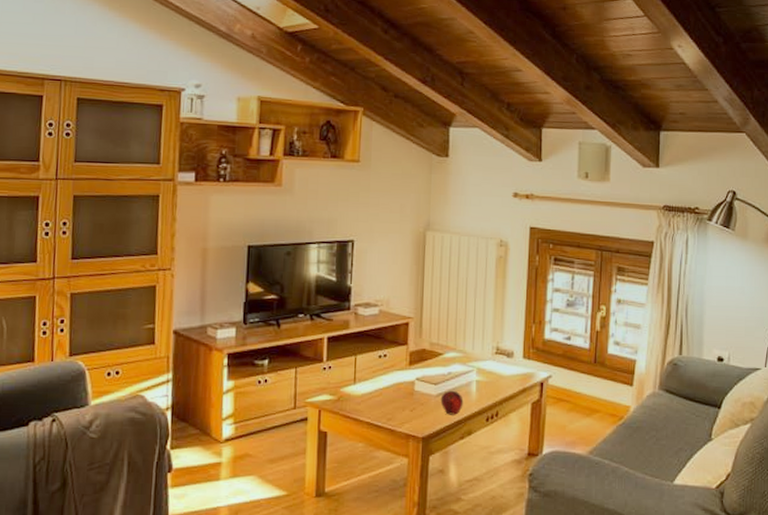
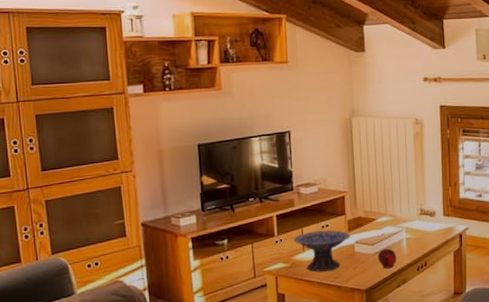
decorative bowl: none [344,360,412,410] -> present [293,230,351,272]

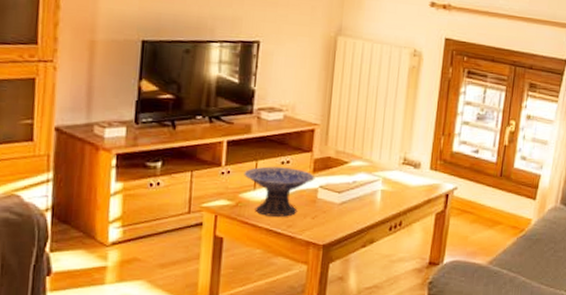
apple: present [377,248,397,269] -> none [343,199,367,224]

